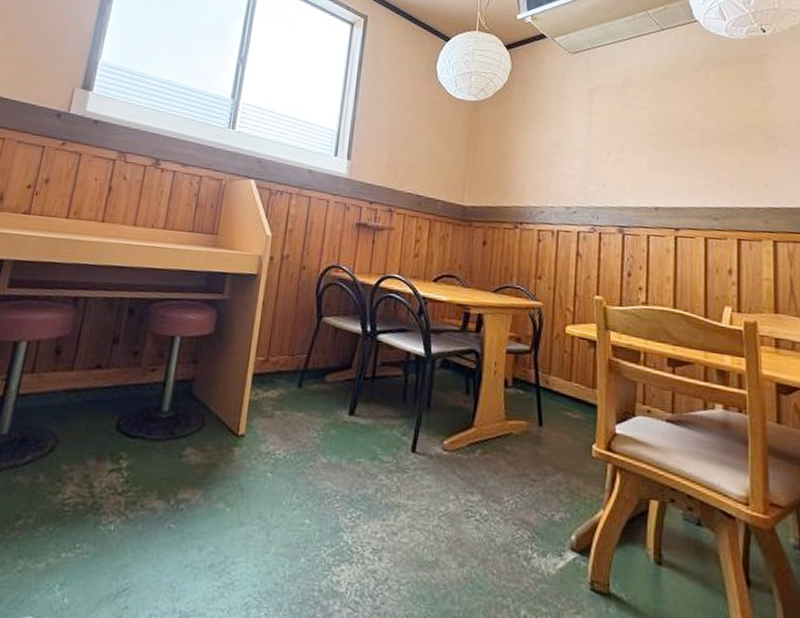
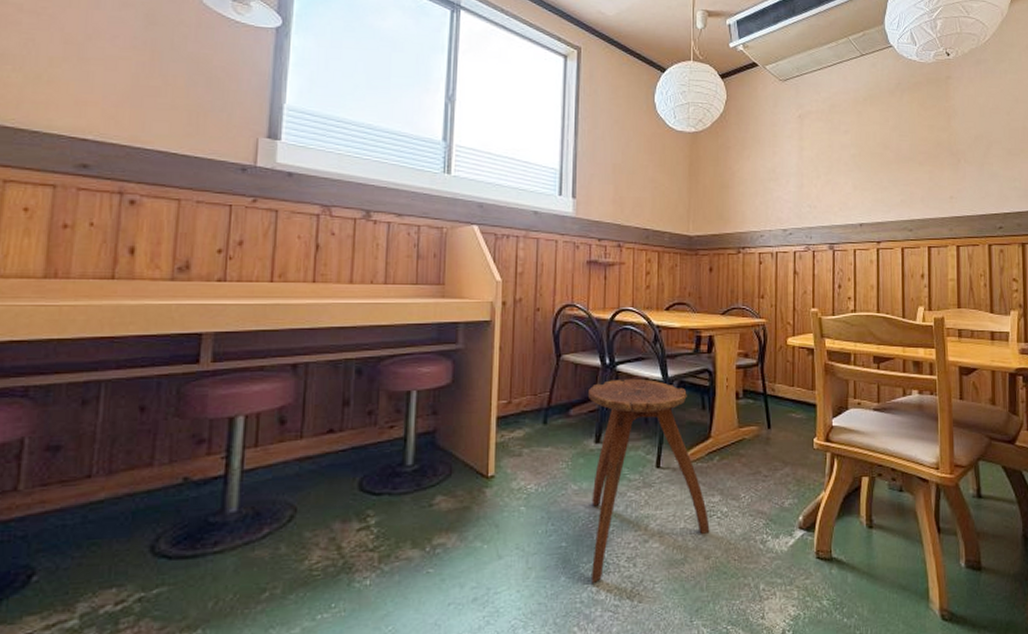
stool: none [331,349,467,571] -> present [587,378,710,583]

